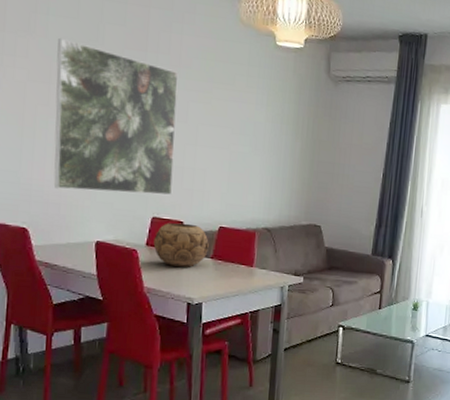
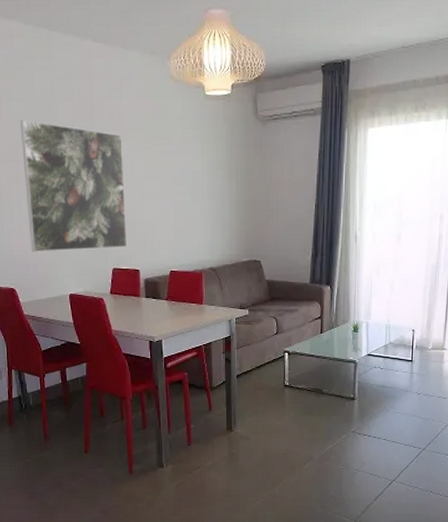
decorative bowl: present [153,222,209,268] -> none [116,271,163,310]

